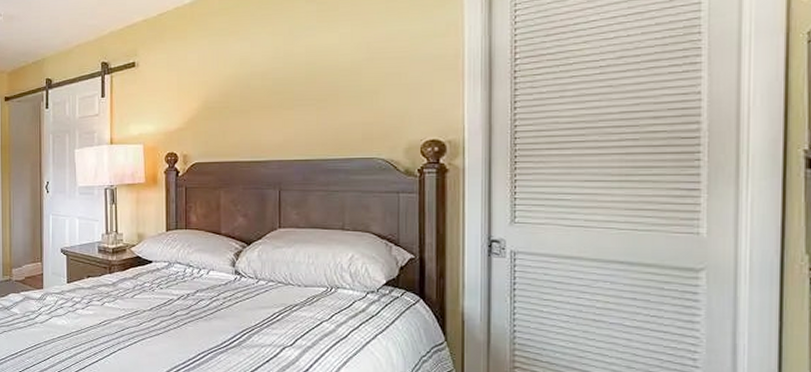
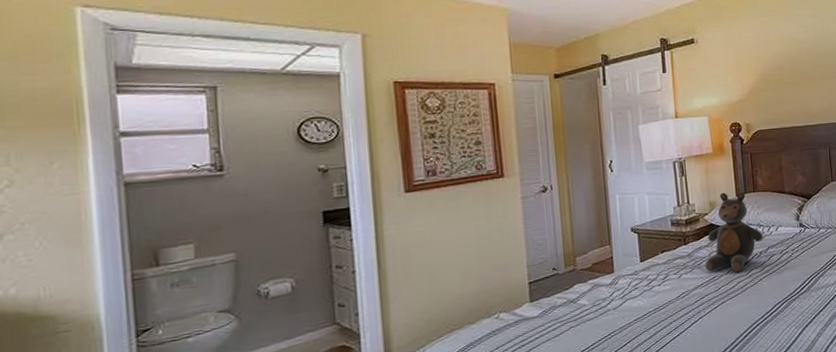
teddy bear: none [128,225,192,311] -> present [705,191,763,273]

